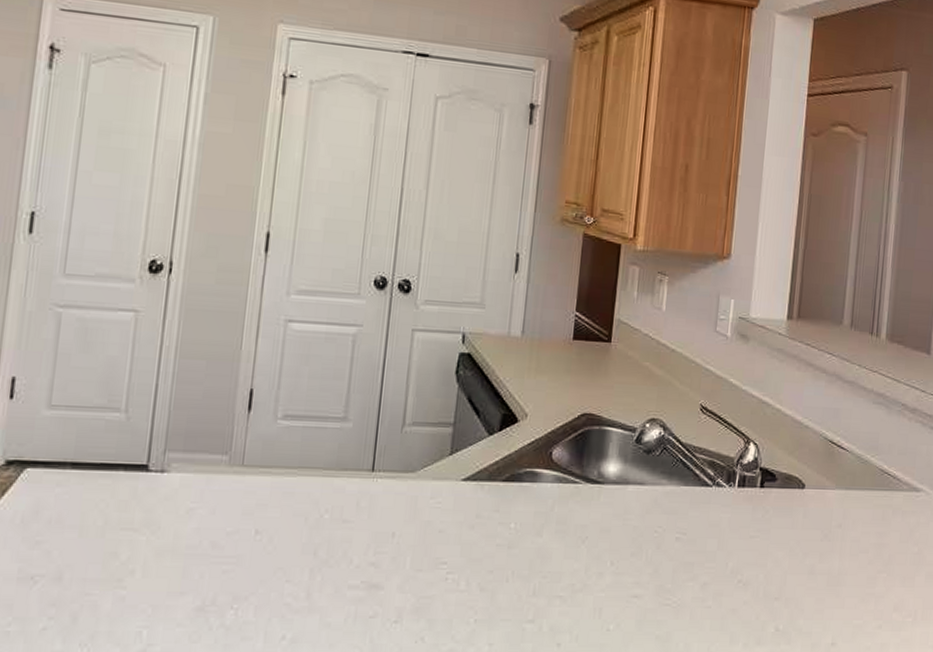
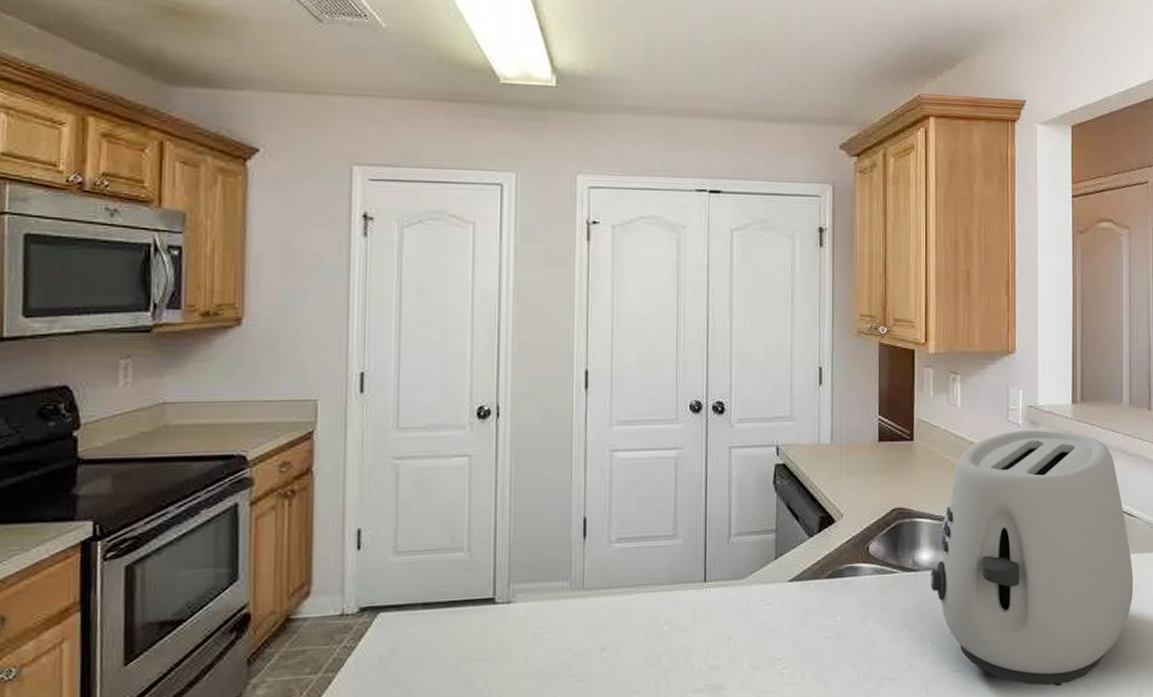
toaster: none [615,343,838,626] -> present [931,430,1133,687]

